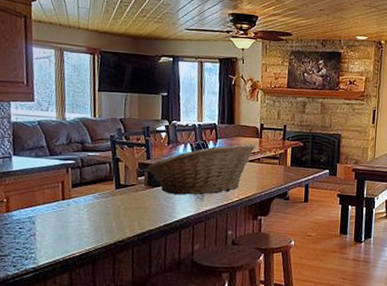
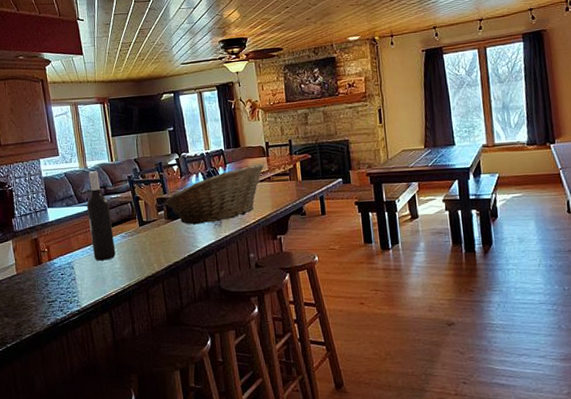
wine bottle: none [58,124,86,220] -> present [86,171,116,261]

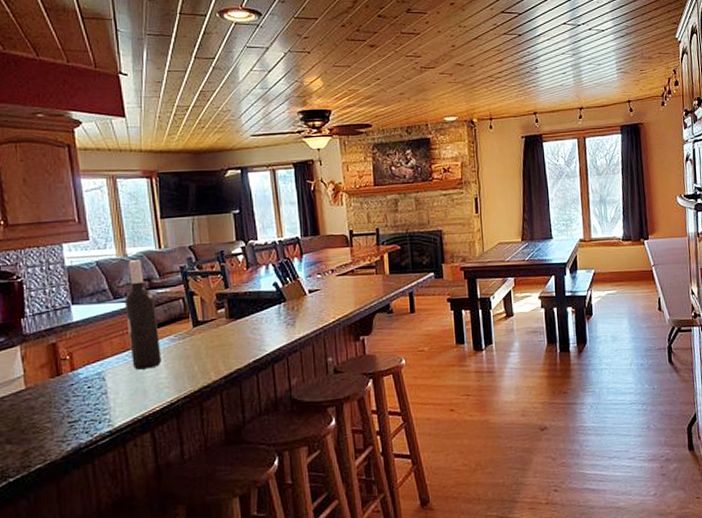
fruit basket: present [165,163,265,225] -> none [226,254,348,325]

